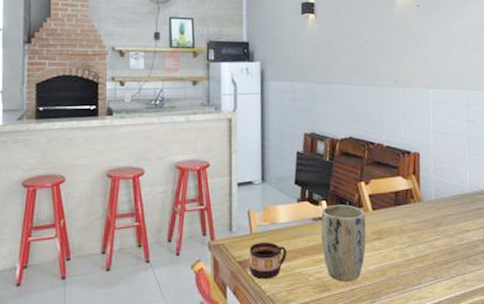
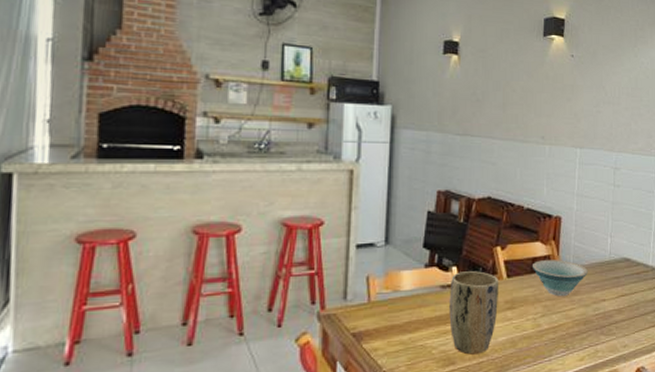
cup: present [249,242,286,280] -> none [364,312,409,354]
bowl: none [396,193,450,228] -> present [533,260,588,297]

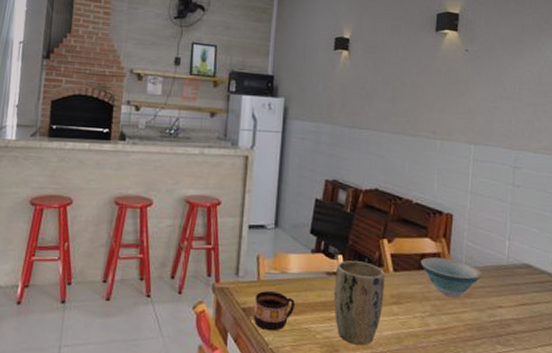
cup: none [364,312,409,354] -> present [253,291,295,332]

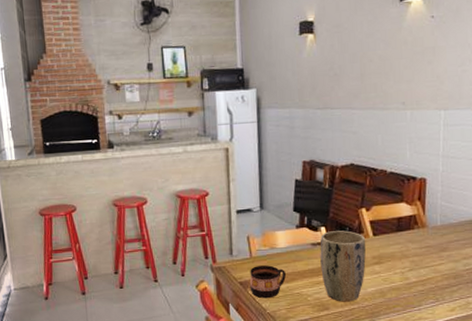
bowl: present [421,257,482,298] -> none [398,219,457,253]

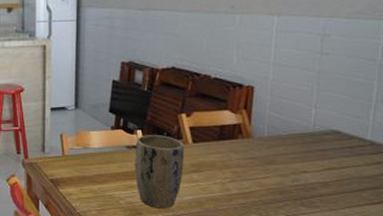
cup: present [249,265,286,299] -> none [60,164,98,198]

